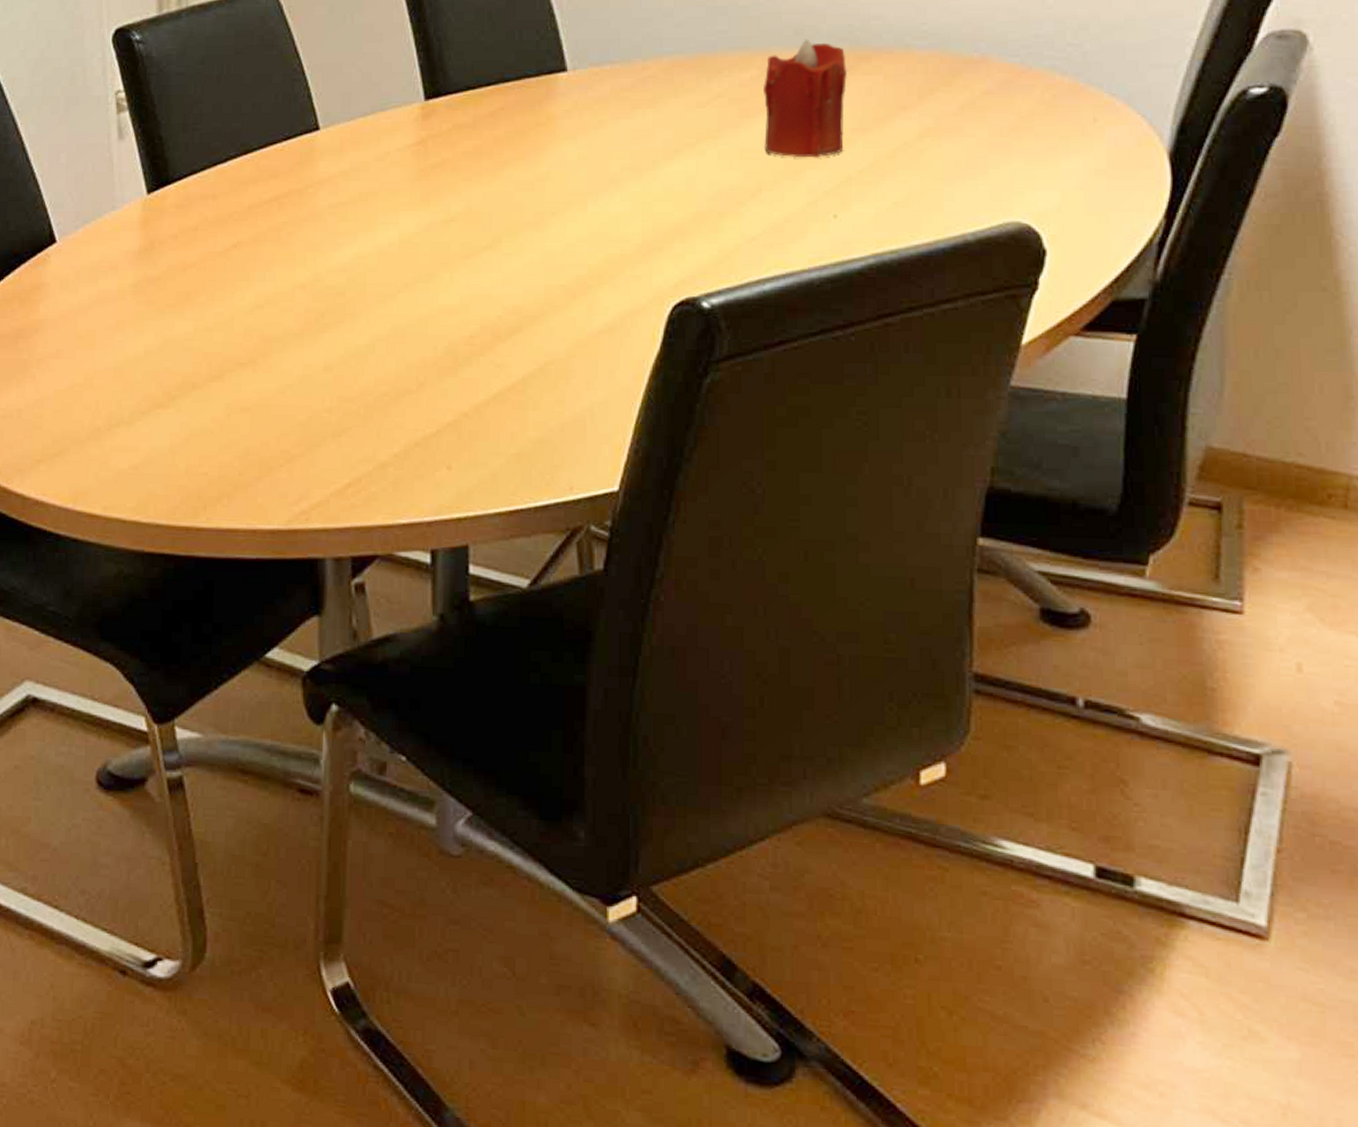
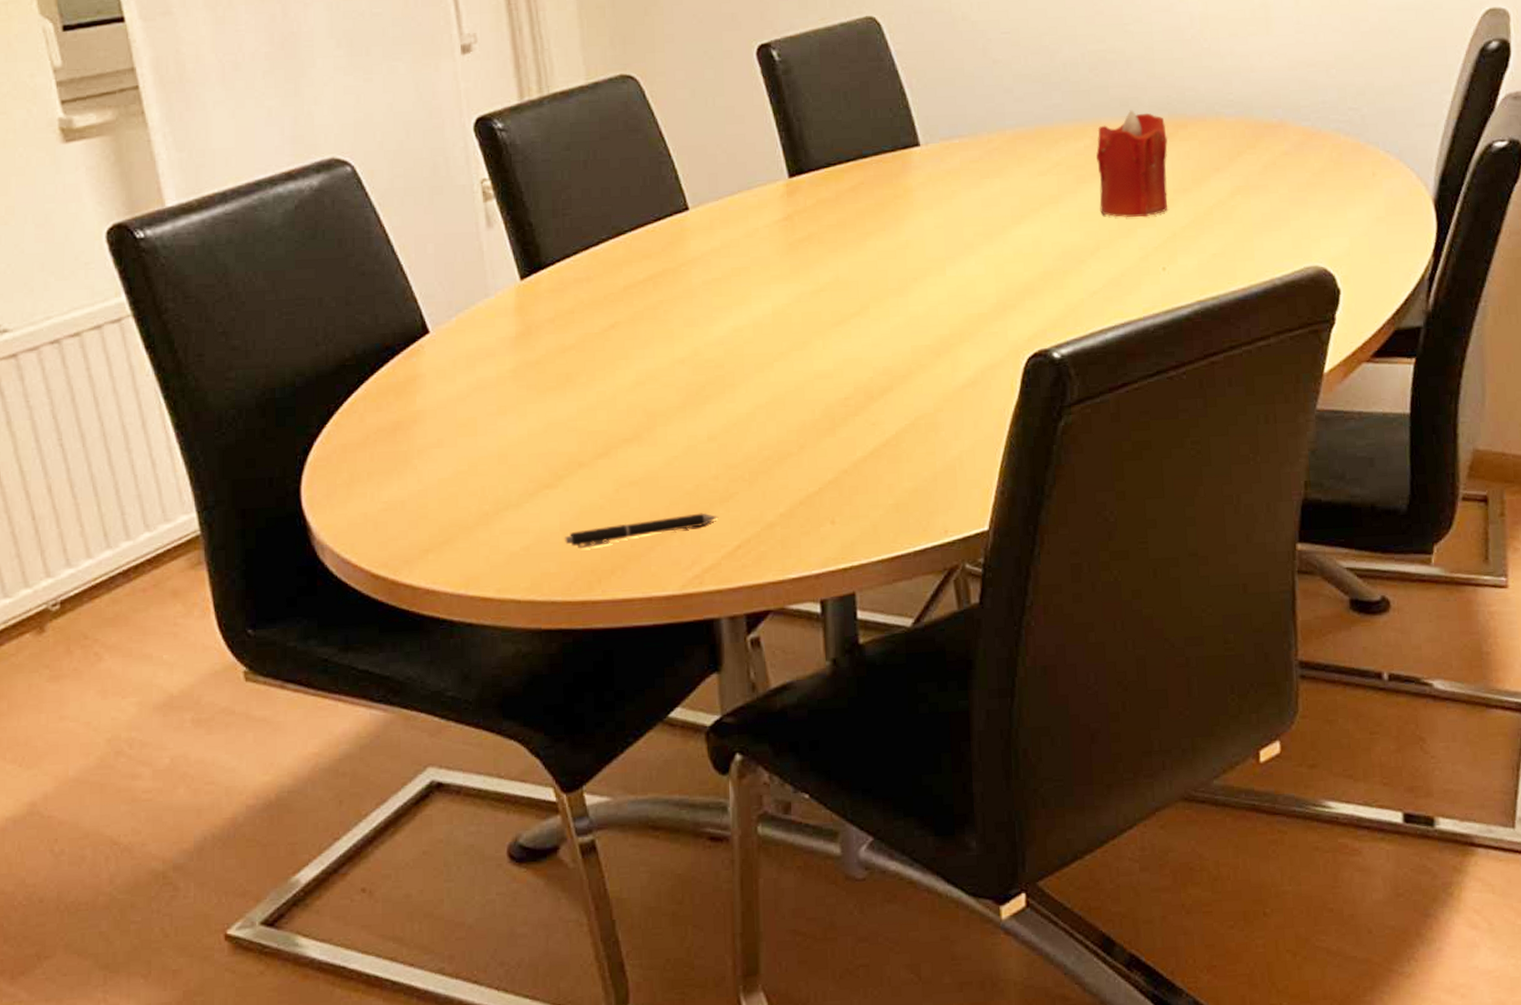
pen: none [173,446,330,474] -> present [565,512,719,549]

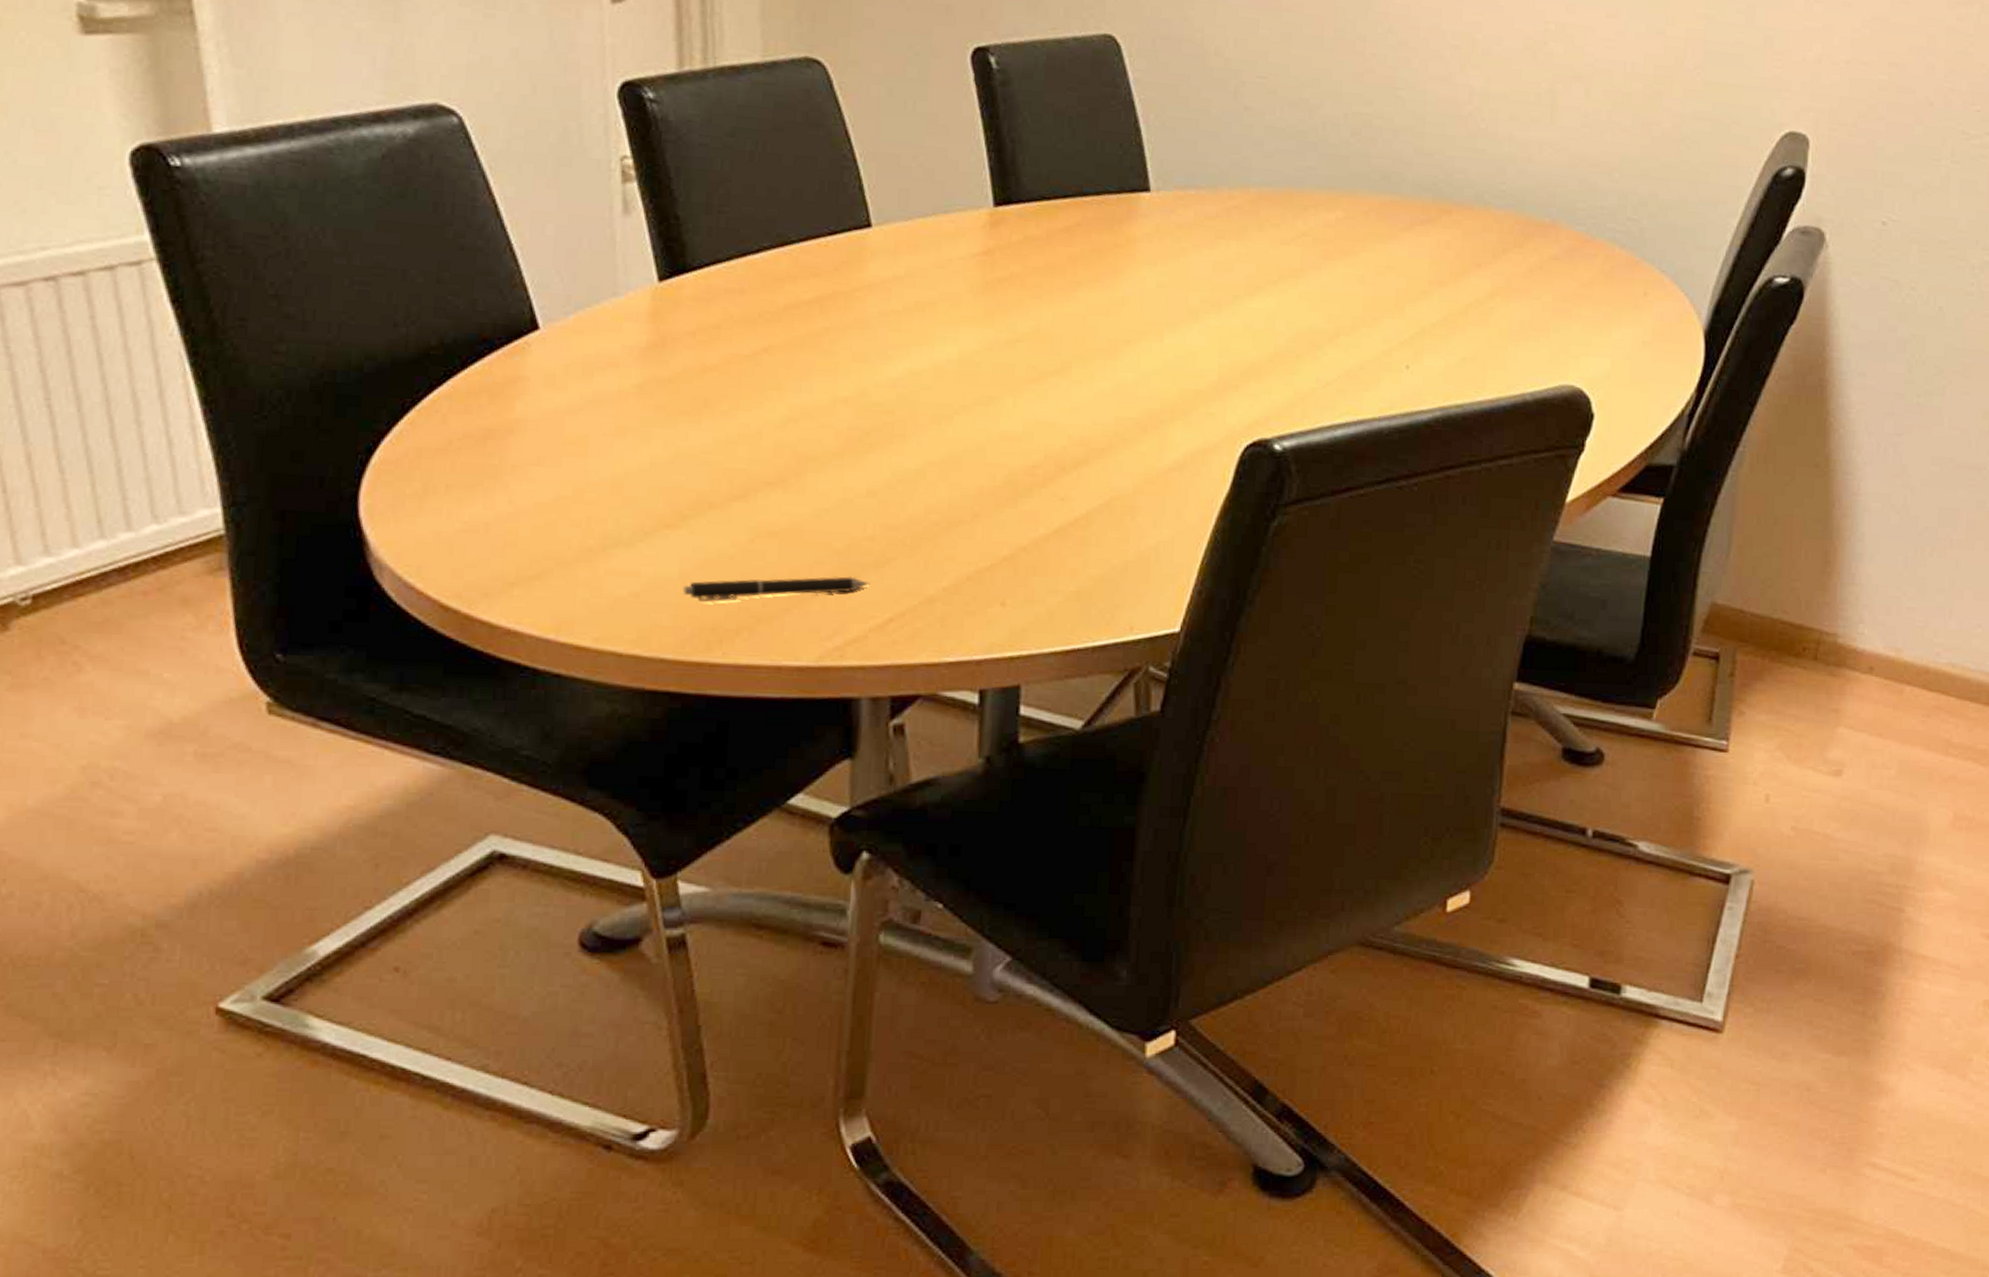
candle: present [1095,110,1168,218] -> none [1345,185,1428,308]

